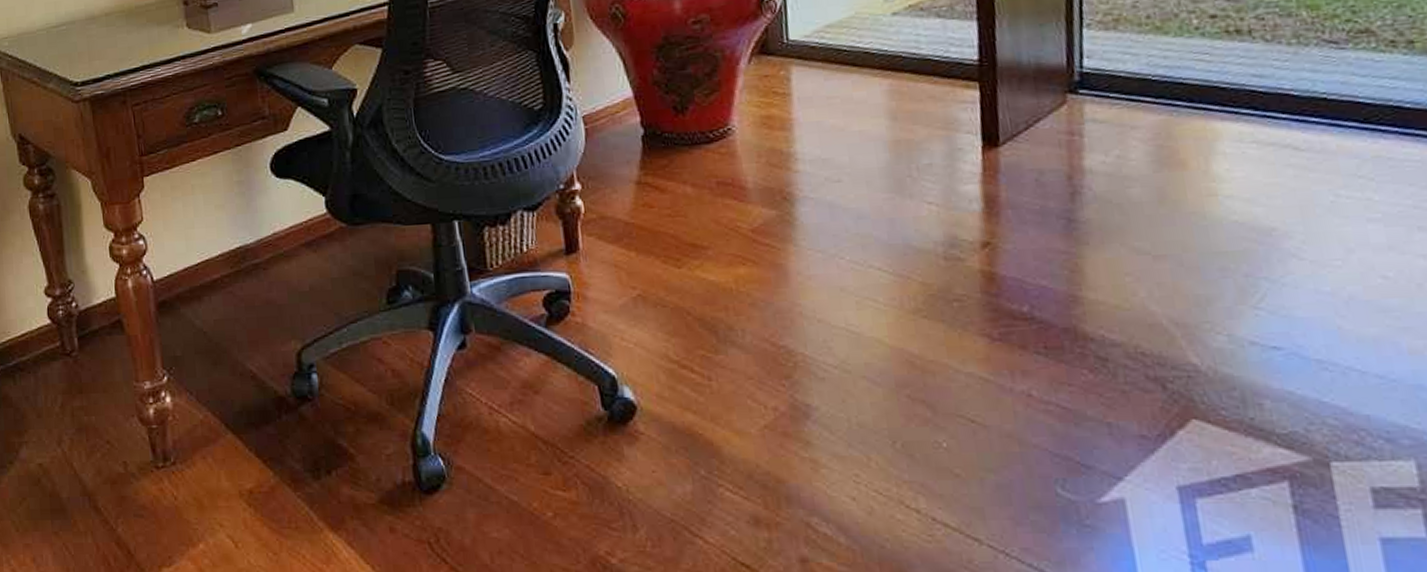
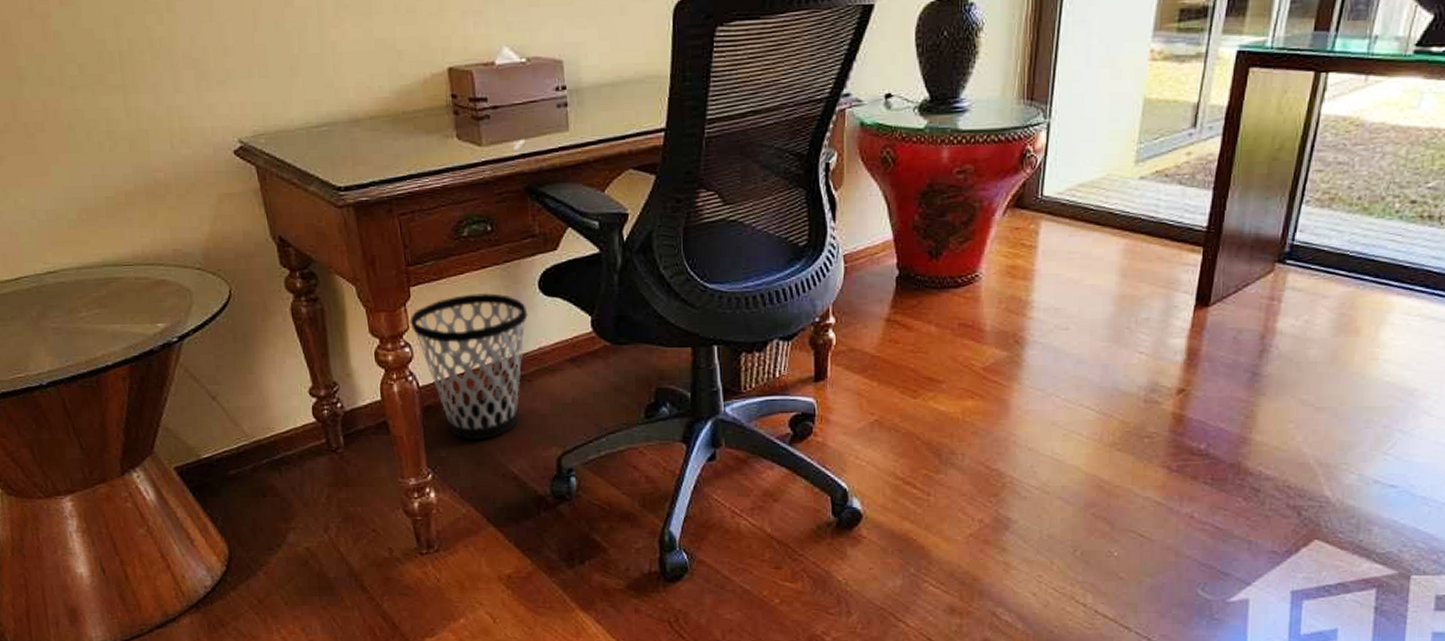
wastebasket: none [143,178,261,337] -> present [410,292,528,440]

